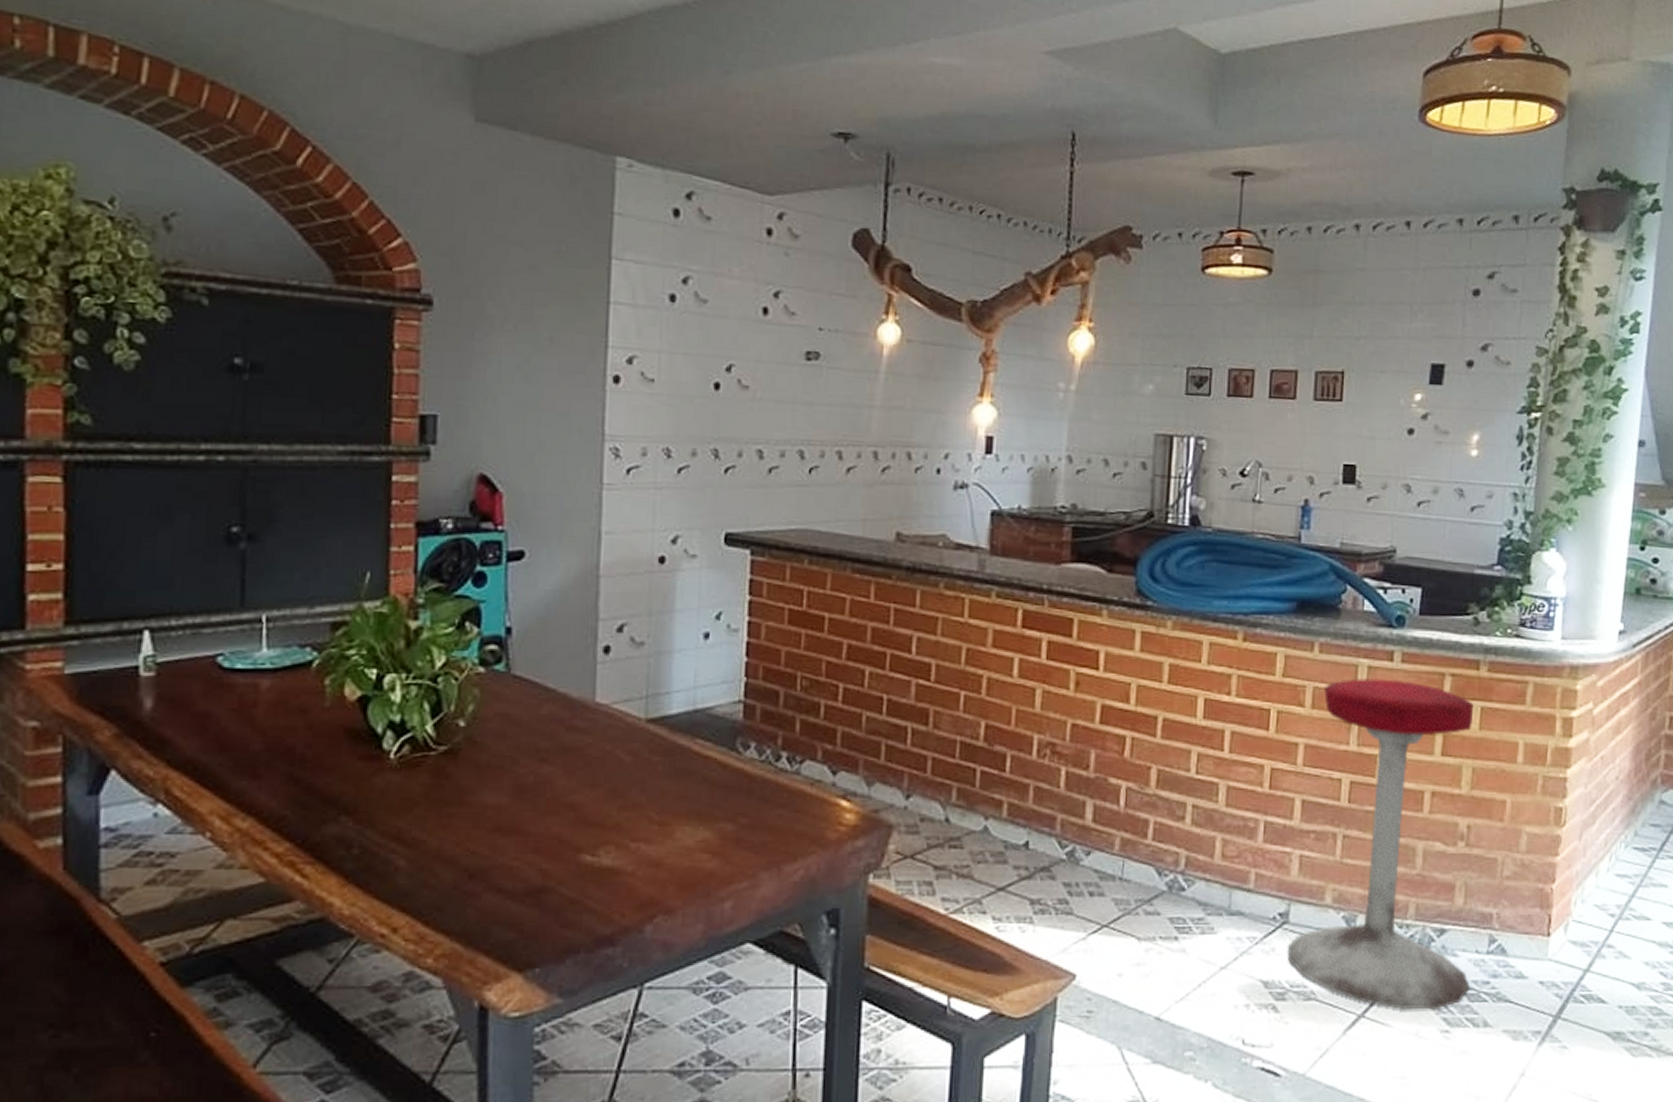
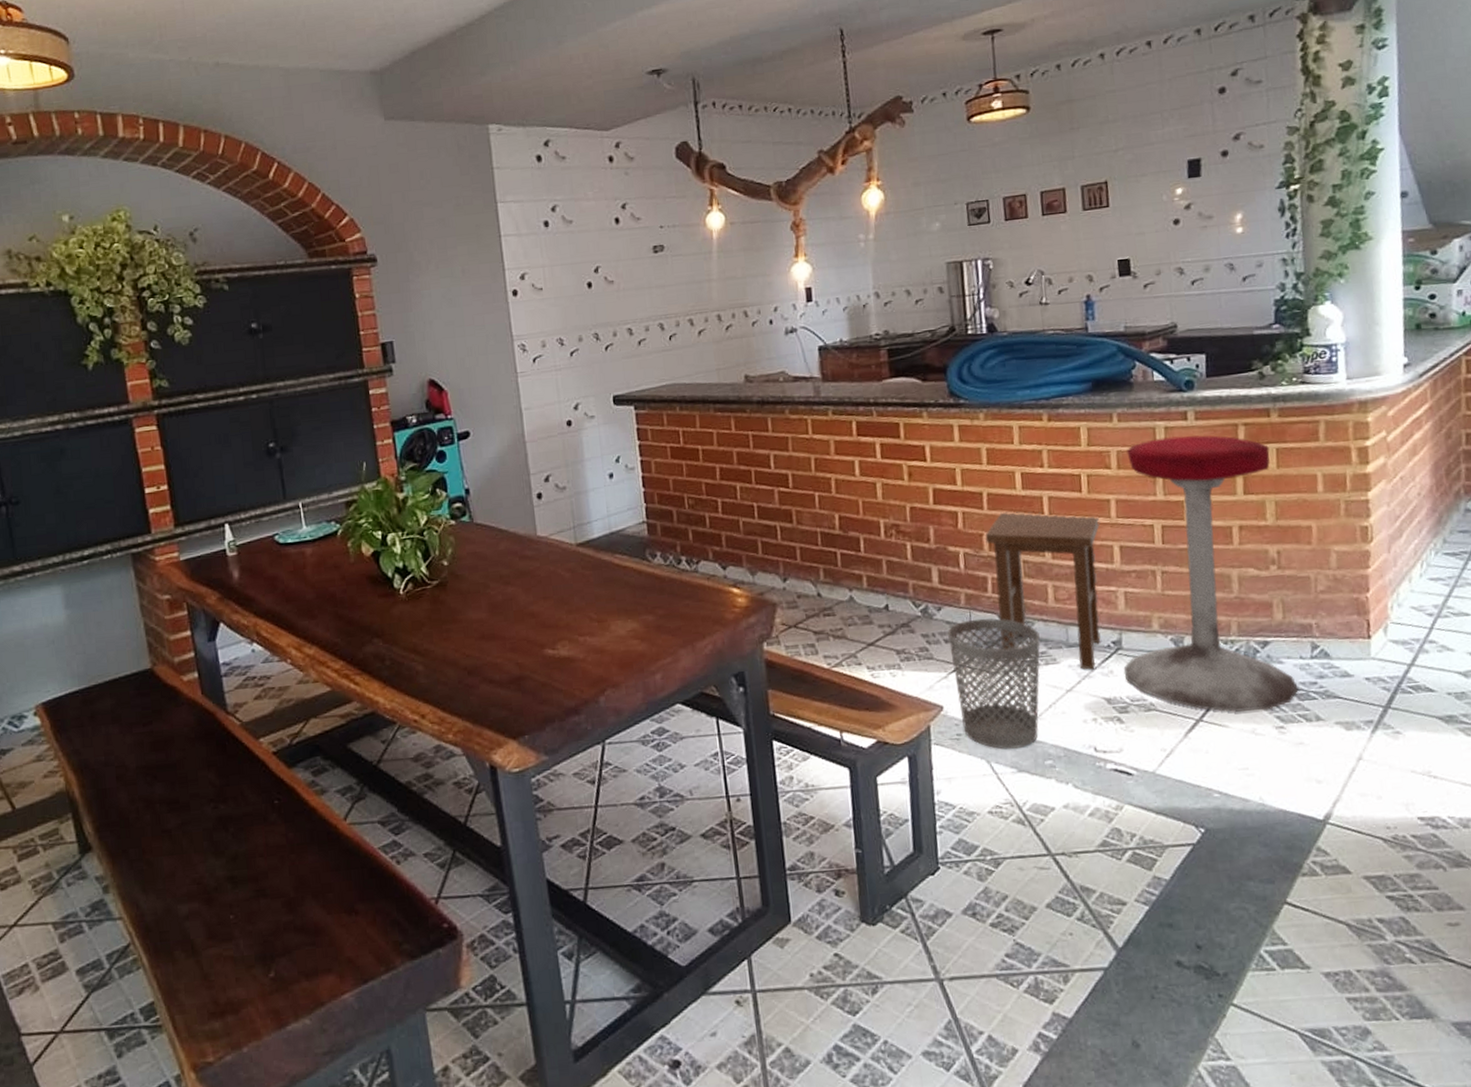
wastebasket: none [1093,870,1199,1034] -> present [948,618,1040,749]
stool: none [1153,743,1285,945] -> present [985,511,1101,670]

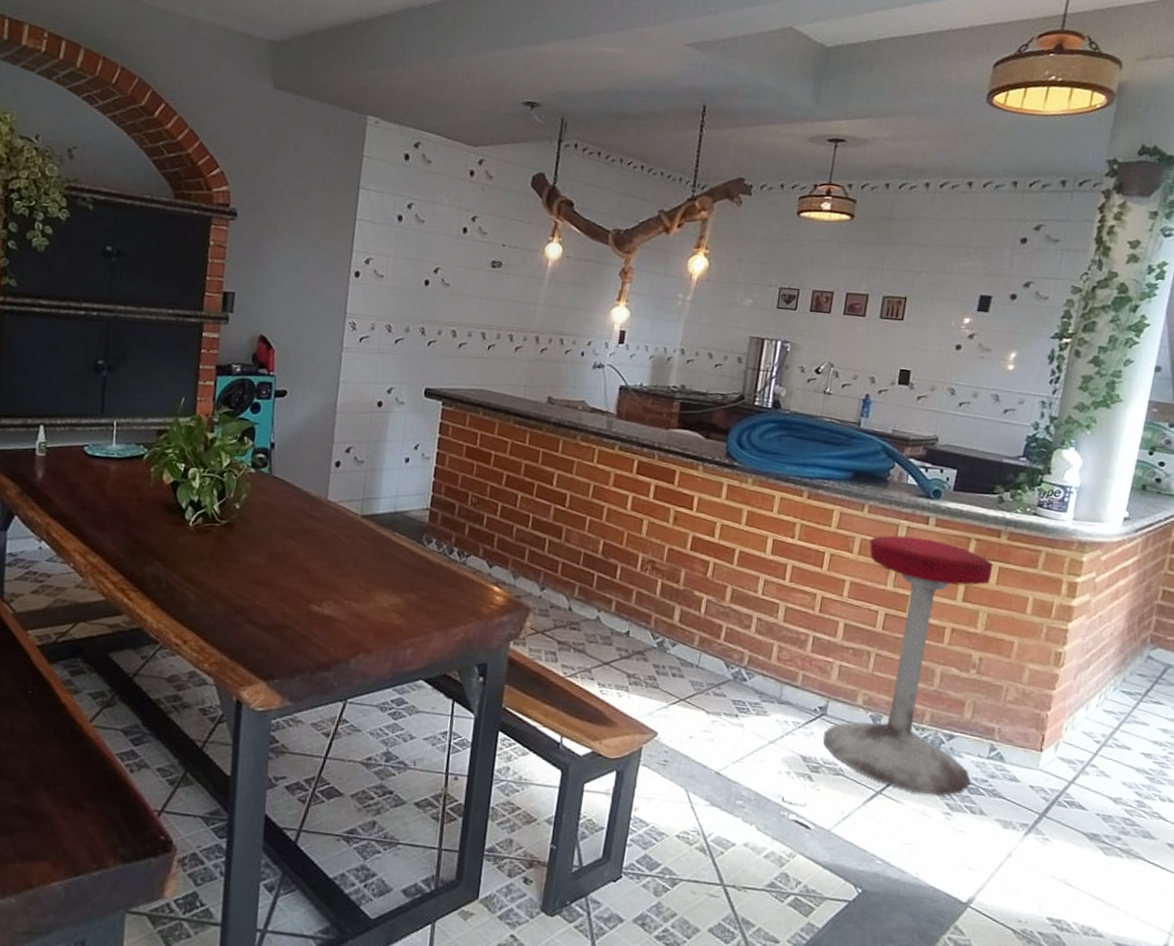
wastebasket: present [948,618,1040,749] -> none [671,660,757,785]
stool: present [985,511,1101,670] -> none [721,570,833,728]

